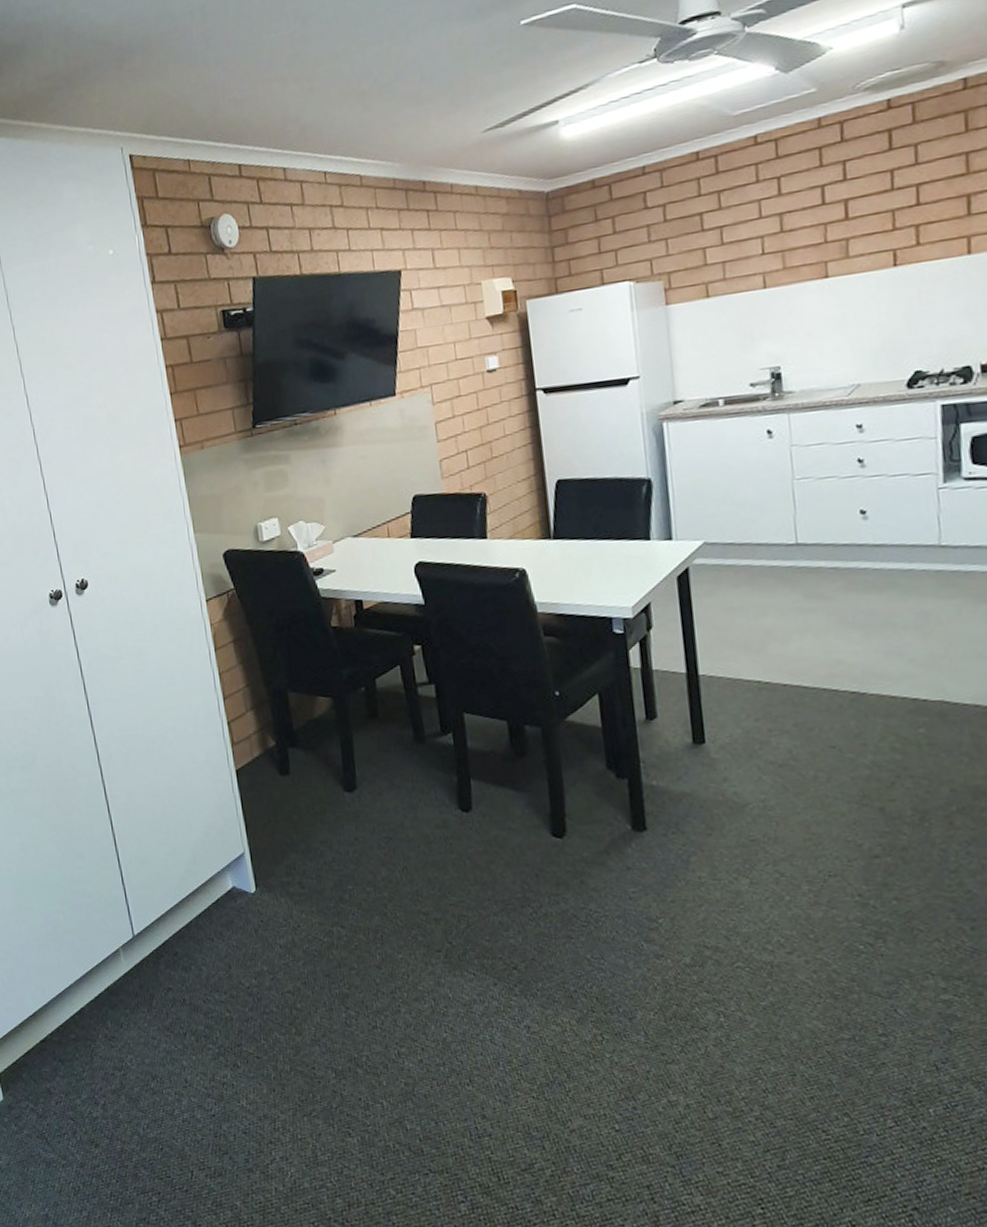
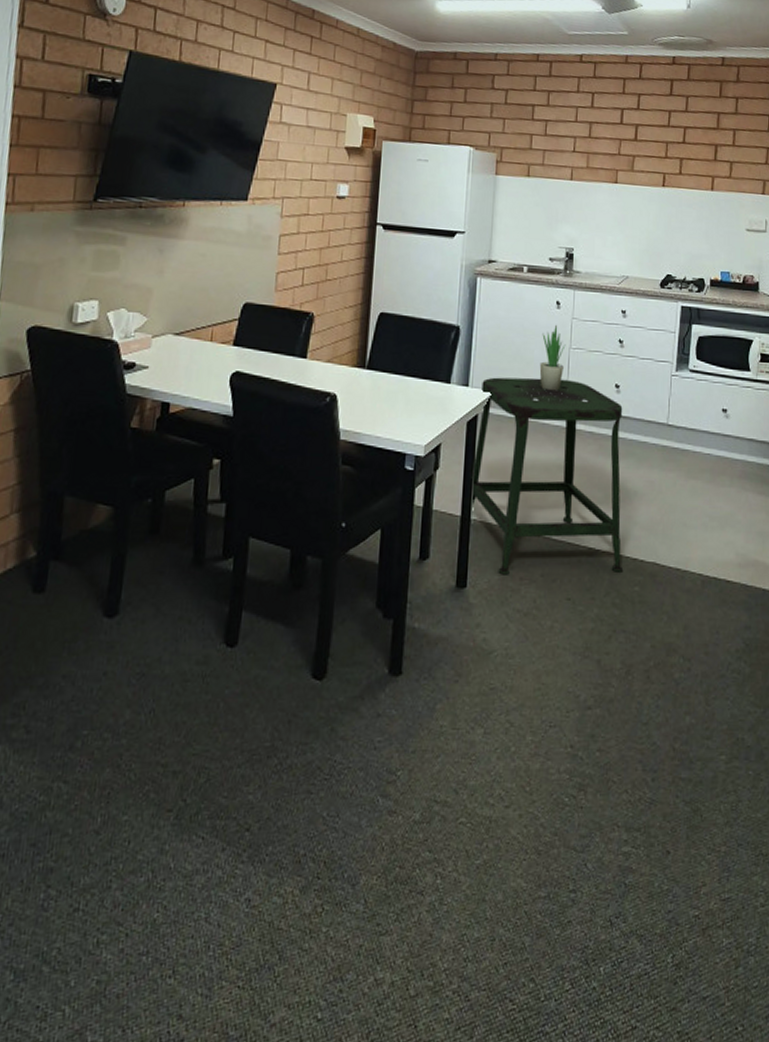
stool: none [687,514,901,728] -> present [471,377,624,575]
potted plant: none [754,456,789,530] -> present [539,324,566,391]

